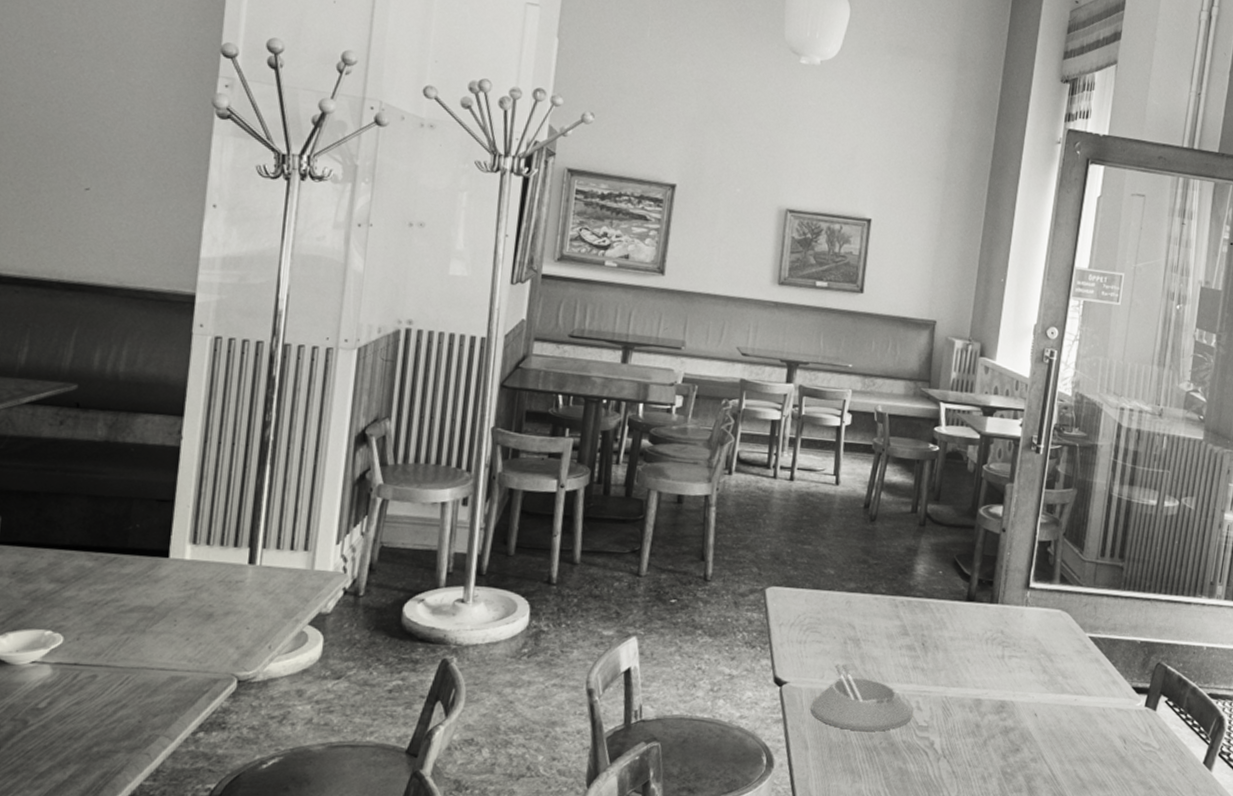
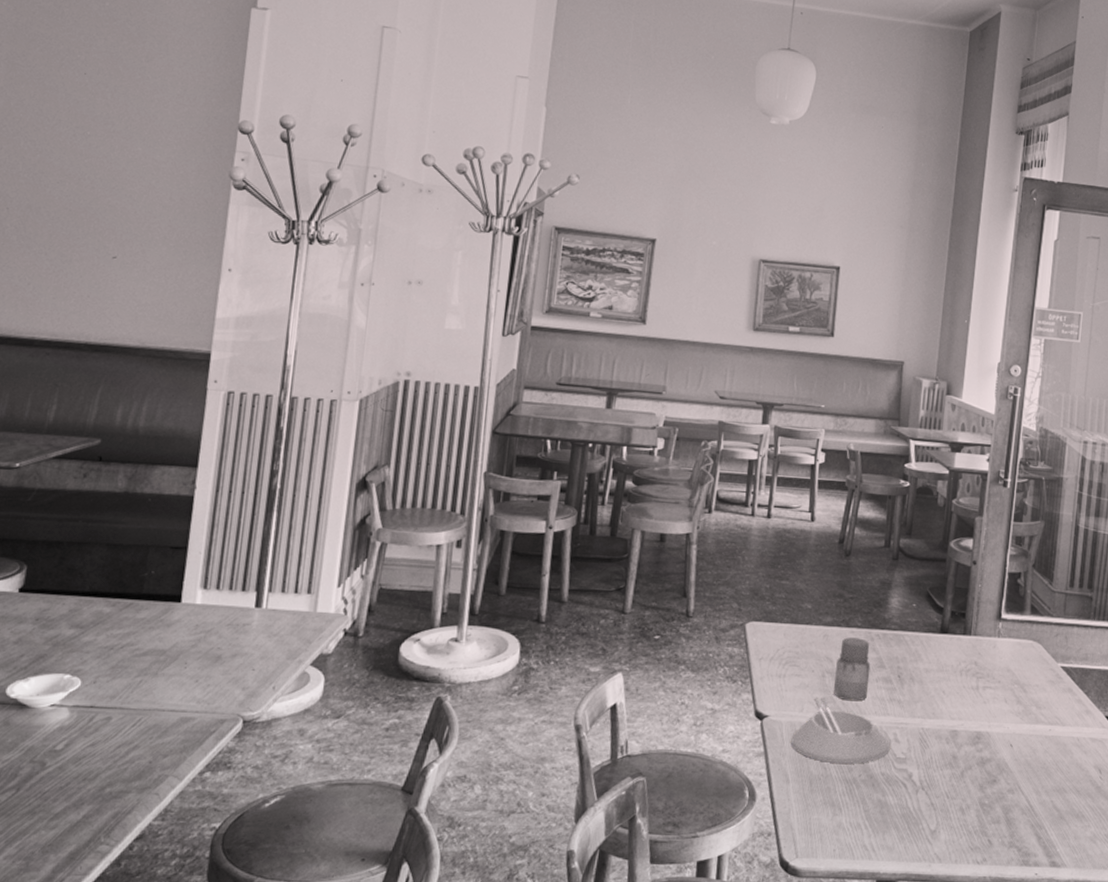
jar: none [856,604,894,669] -> present [834,637,871,701]

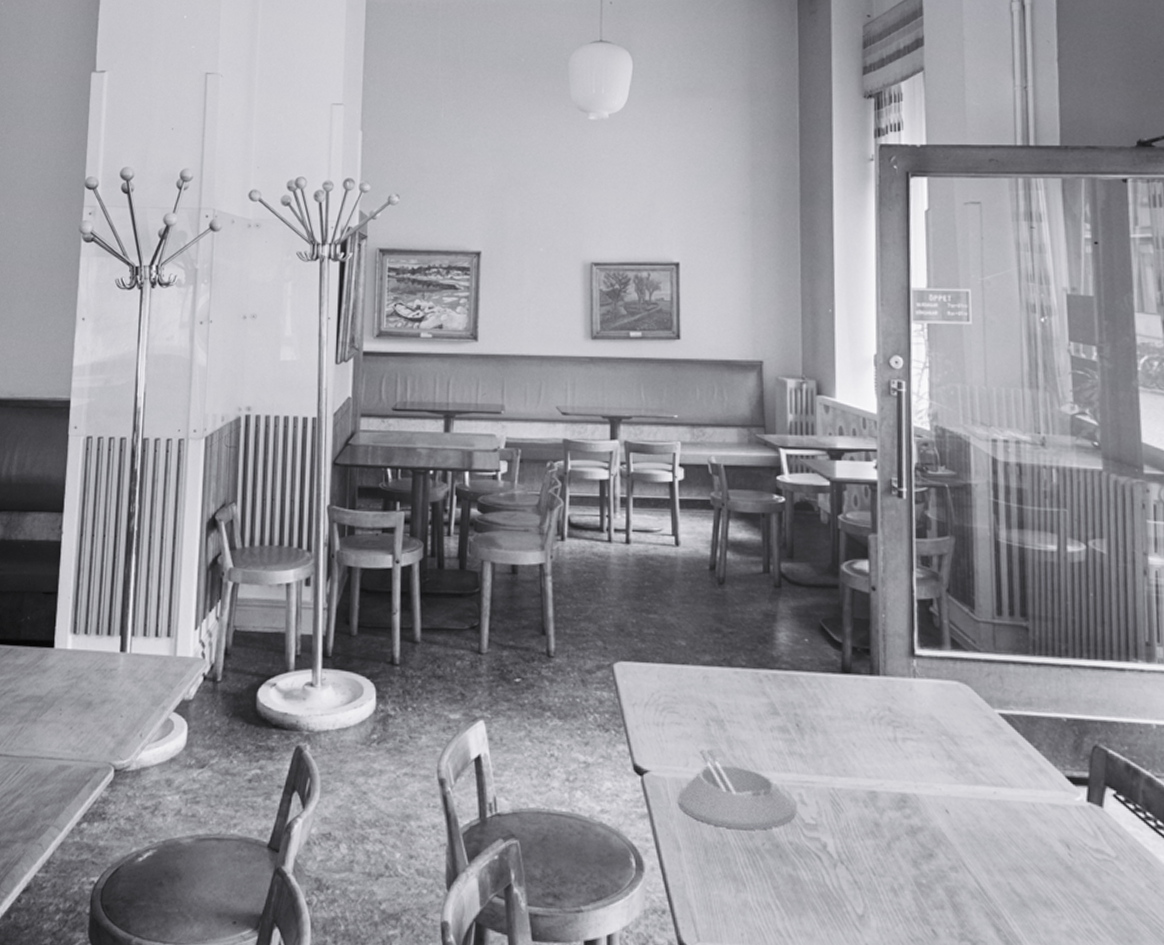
jar: present [834,637,871,701] -> none [722,679,763,755]

